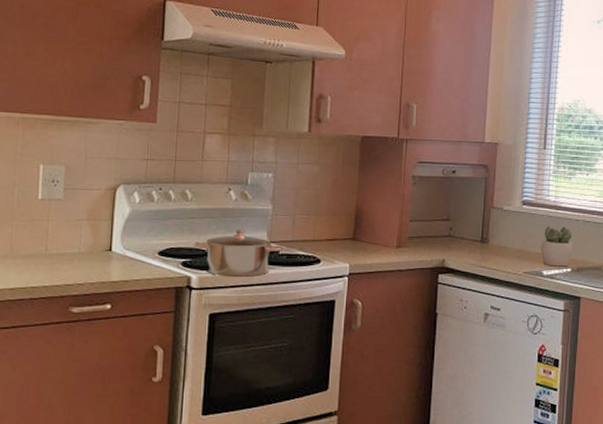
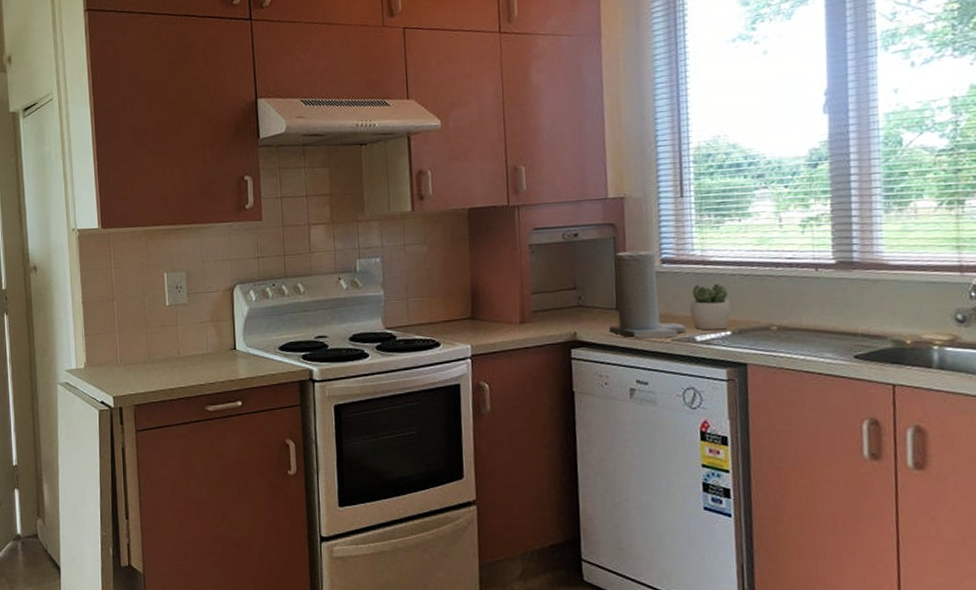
cooking pot: present [194,229,283,278] -> none [311,317,400,368]
paper towel: none [473,191,536,271] -> present [609,250,687,339]

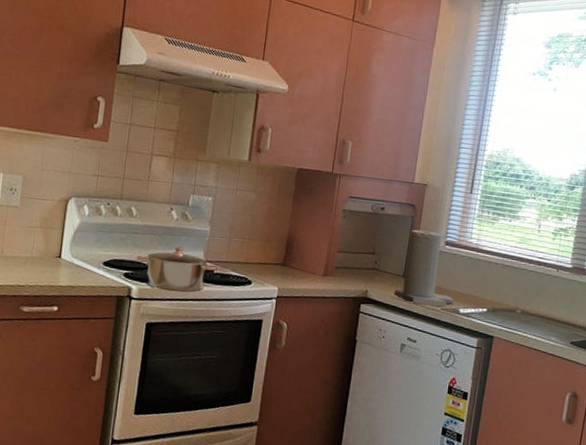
cooking pot: none [311,317,400,368] -> present [136,246,218,293]
succulent plant: present [689,283,732,331] -> none [459,267,491,307]

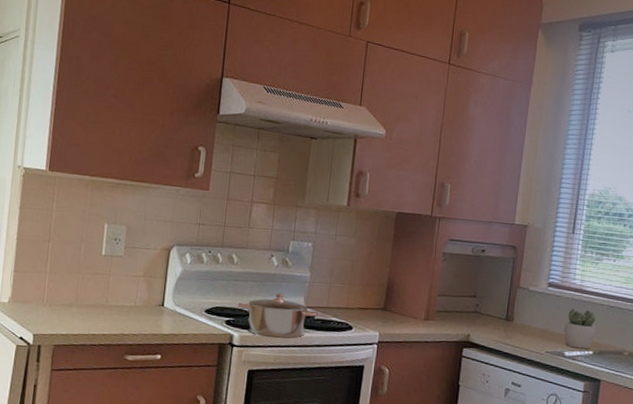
paper towel: present [394,229,454,308] -> none [497,271,559,351]
succulent plant: none [459,267,491,307] -> present [563,308,597,349]

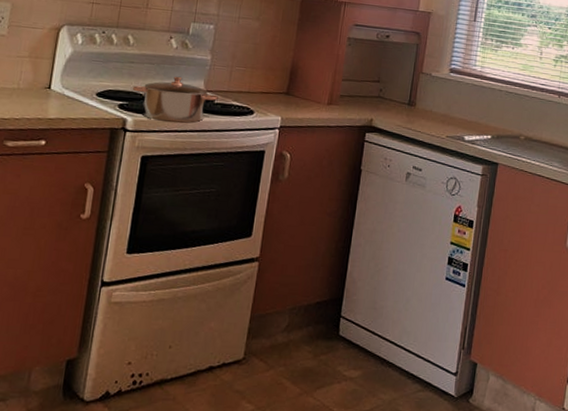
succulent plant: present [563,308,597,349] -> none [464,94,495,134]

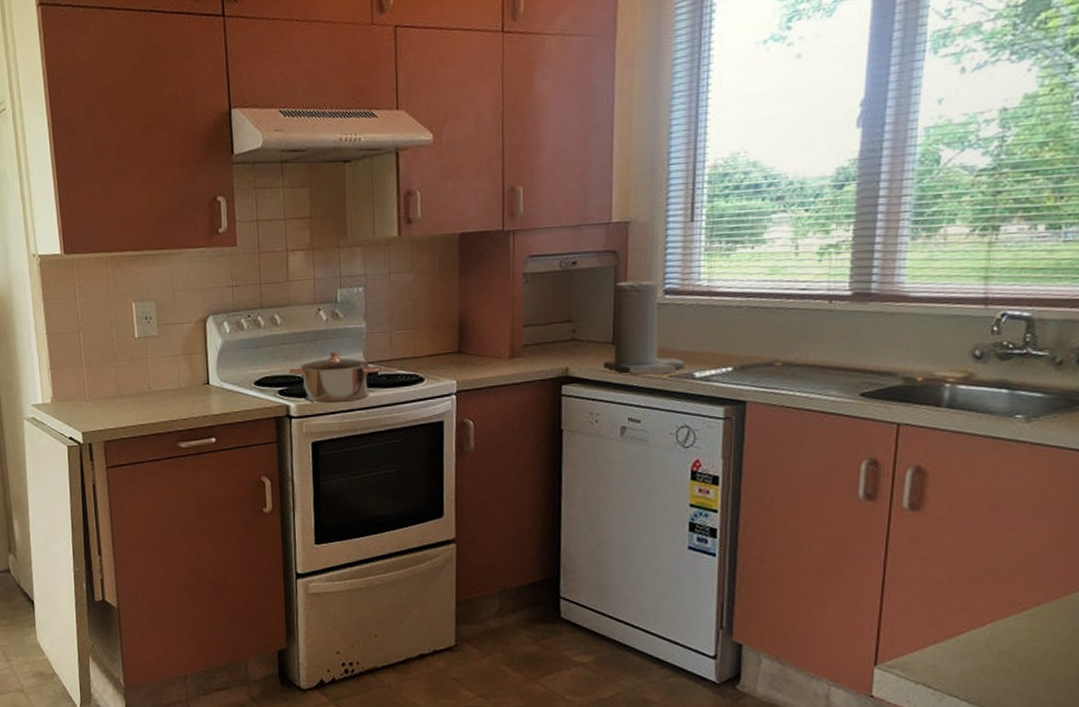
paper towel: none [400,57,459,135] -> present [604,280,685,375]

